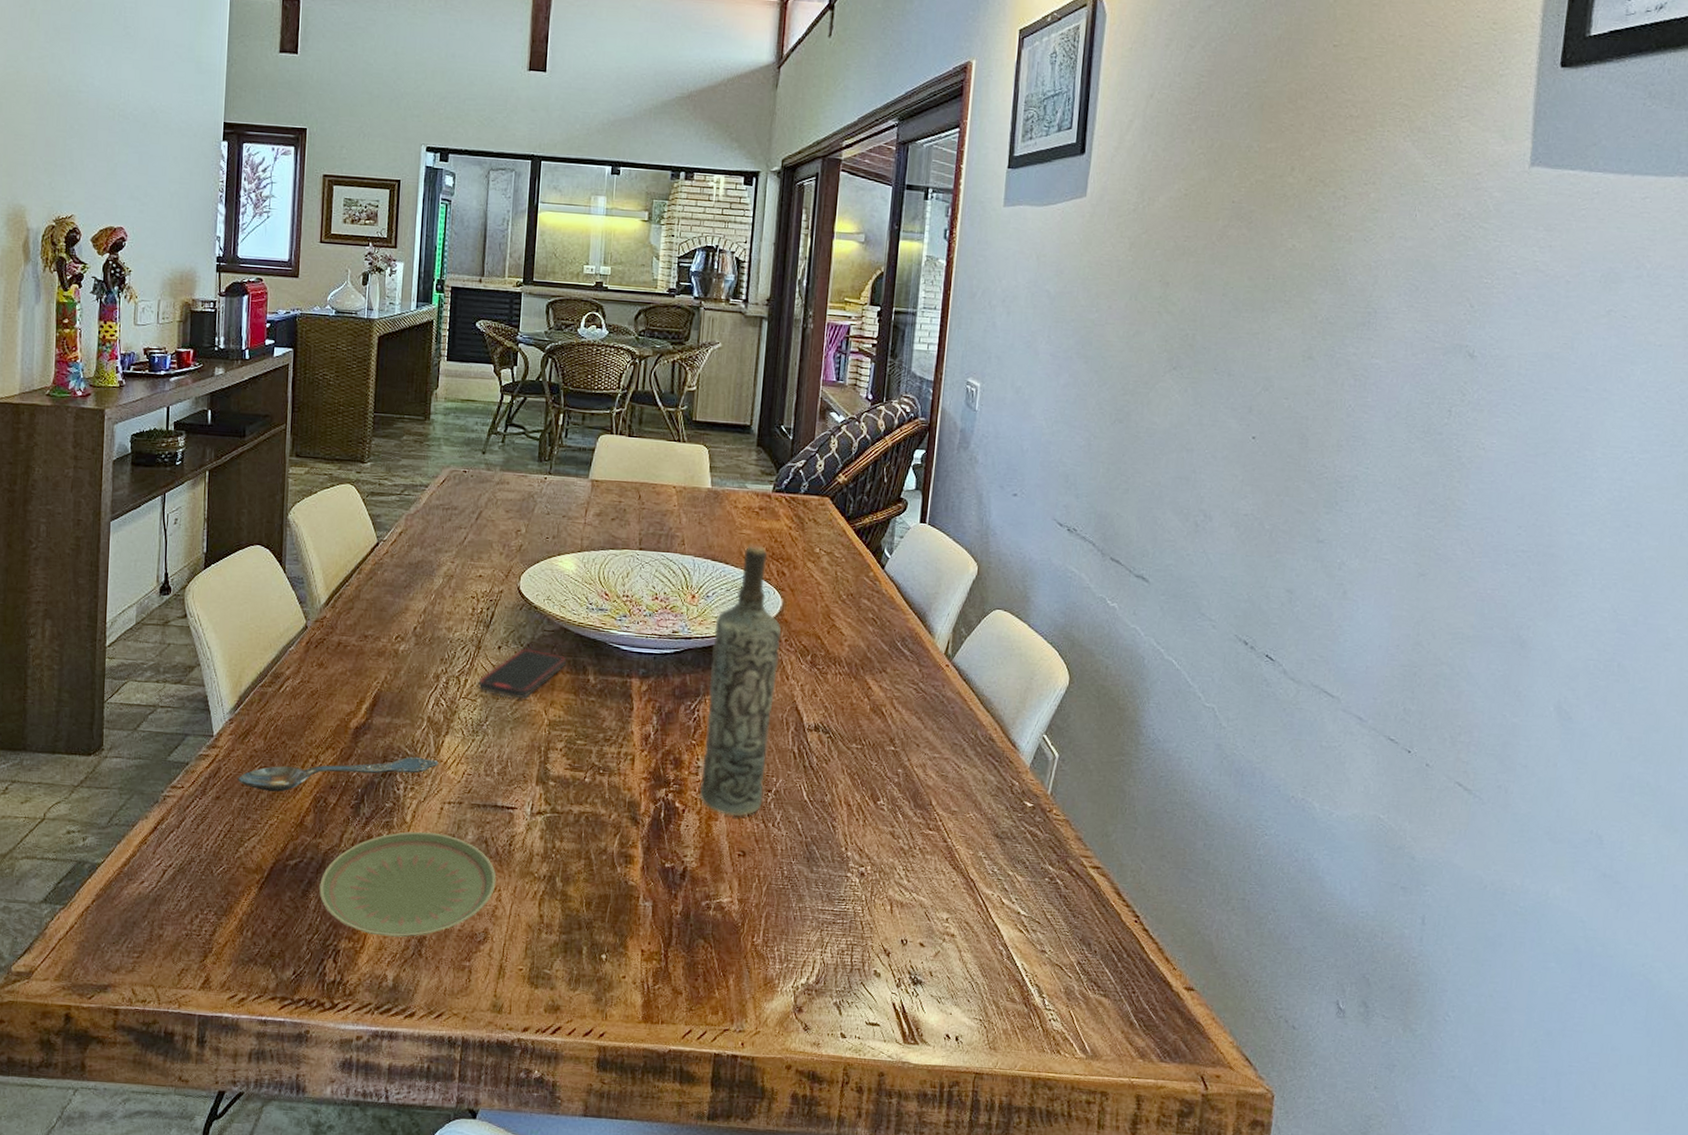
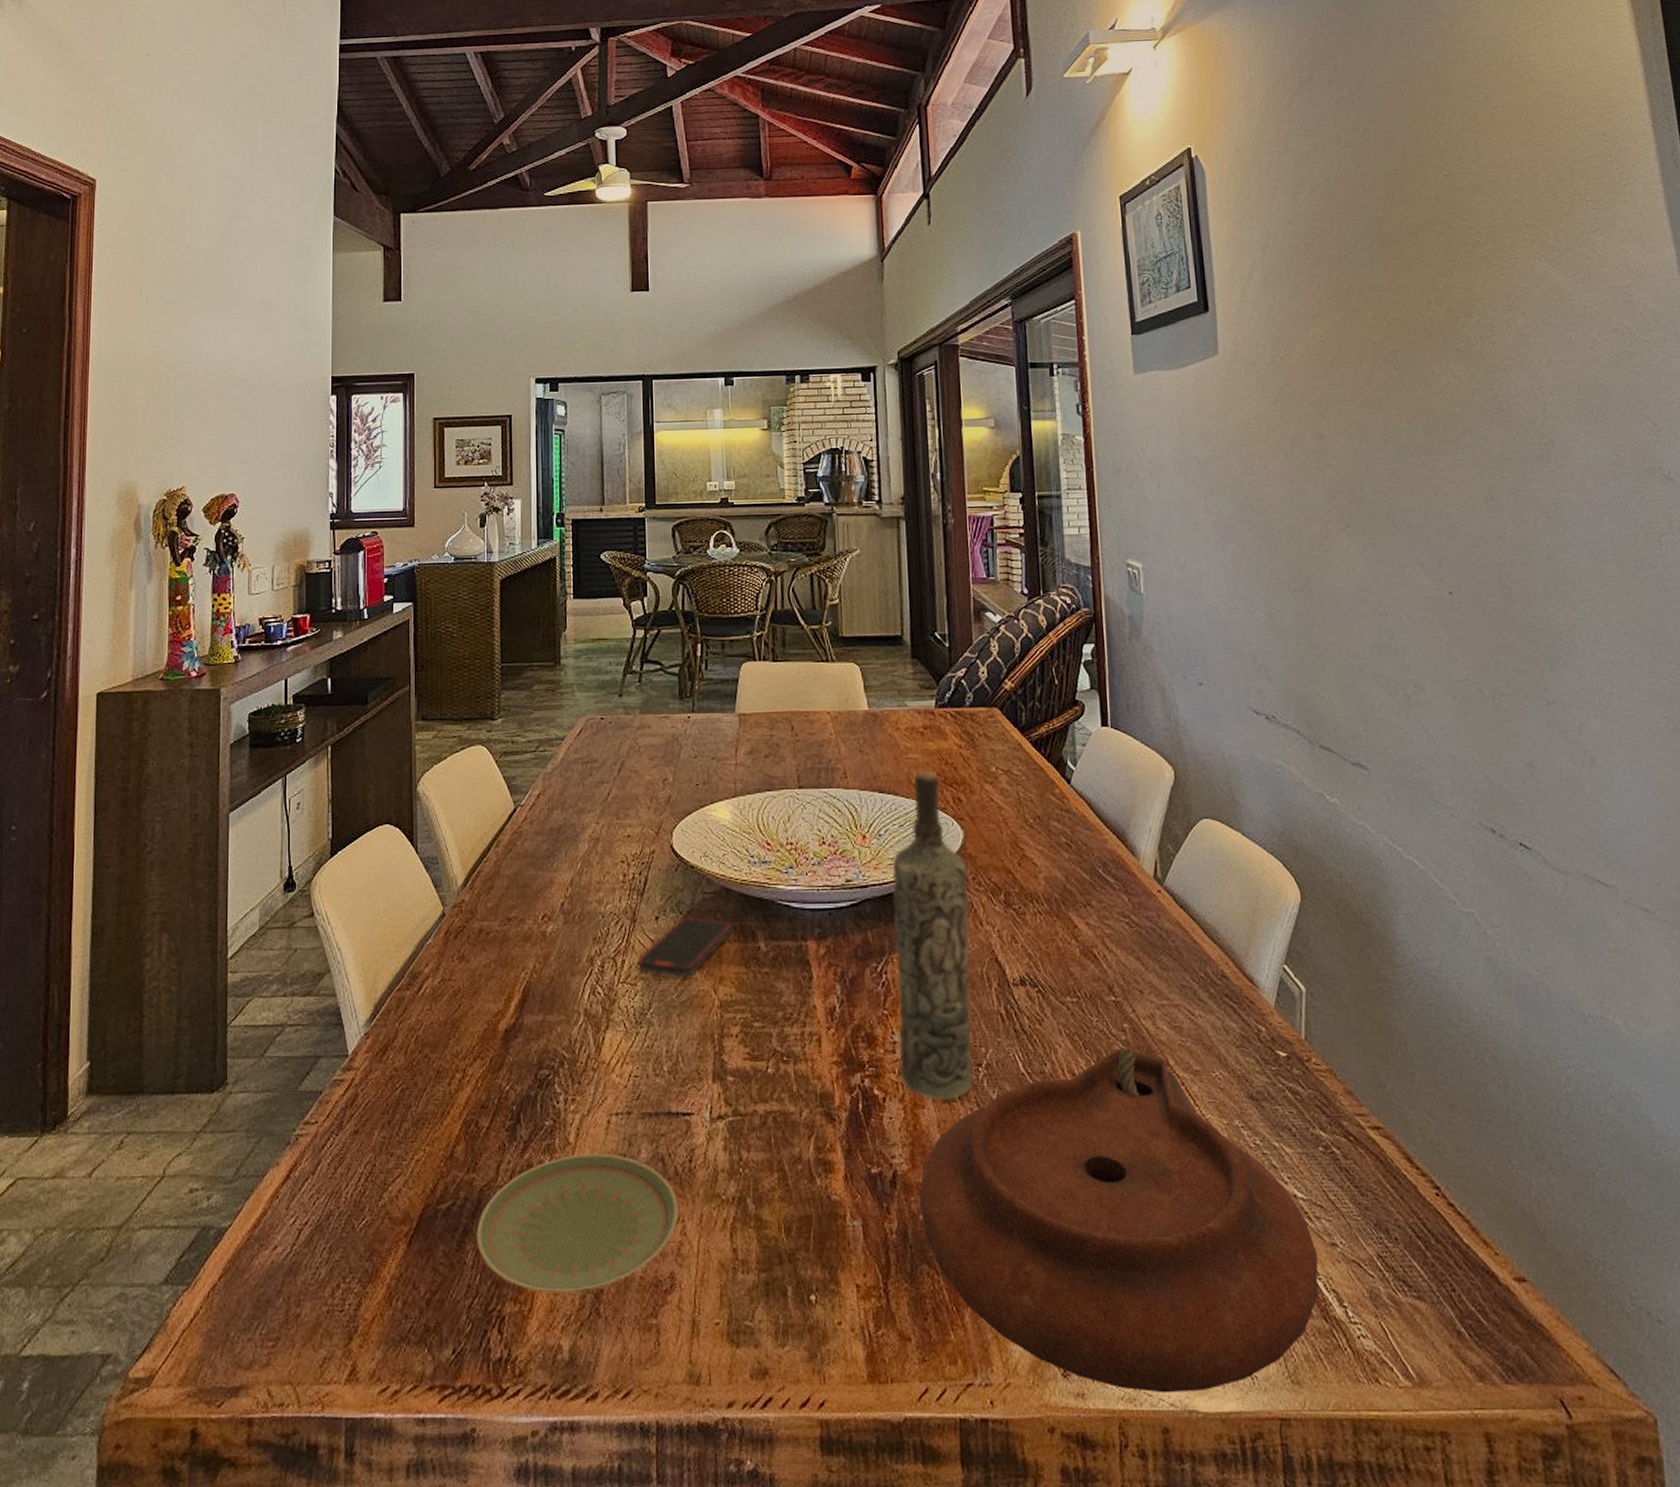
spoon: present [237,756,439,792] -> none [377,1060,601,1118]
plate: none [703,787,1029,1049] -> present [919,1046,1319,1393]

